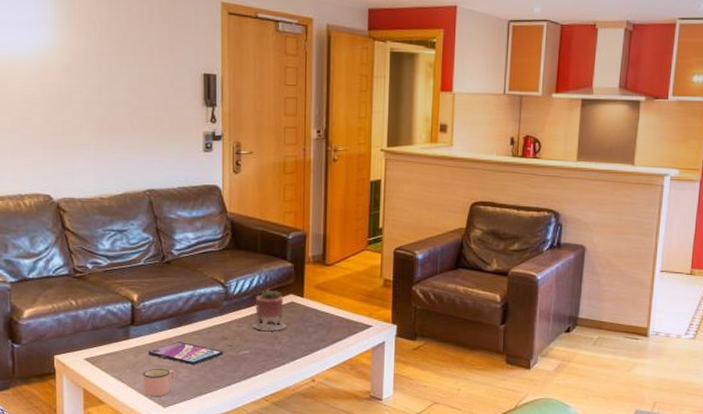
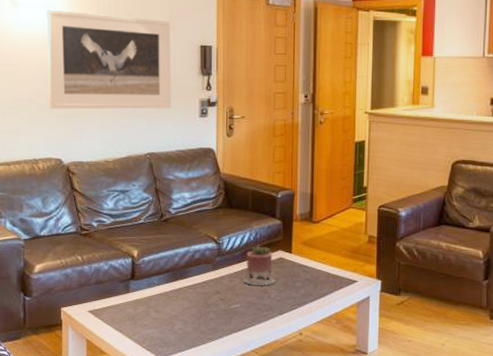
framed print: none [29,28,172,142] -> present [46,9,171,109]
mug: present [142,369,174,396] -> none [141,321,170,347]
video game case: present [148,342,223,365] -> none [147,295,216,318]

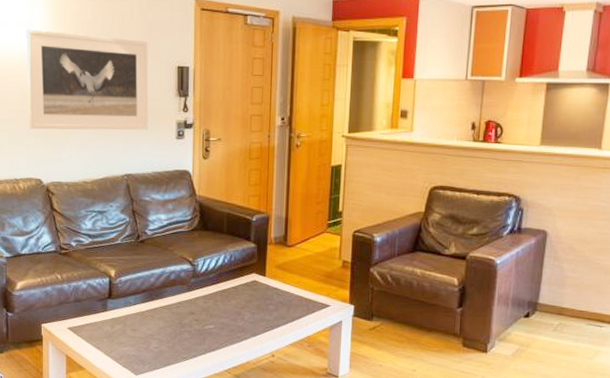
succulent planter: present [243,245,276,285] -> none [217,267,250,307]

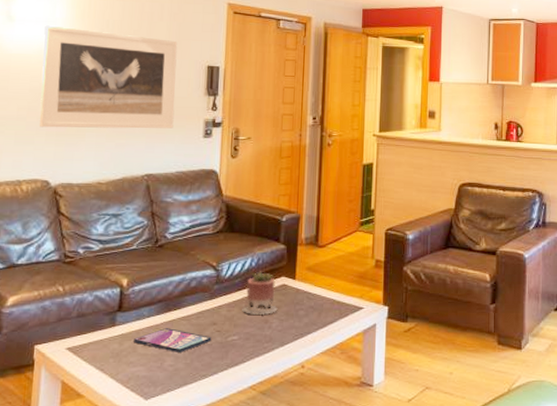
video game case: none [123,315,190,337] -> present [134,328,212,352]
succulent planter: none [217,267,250,307] -> present [242,271,278,315]

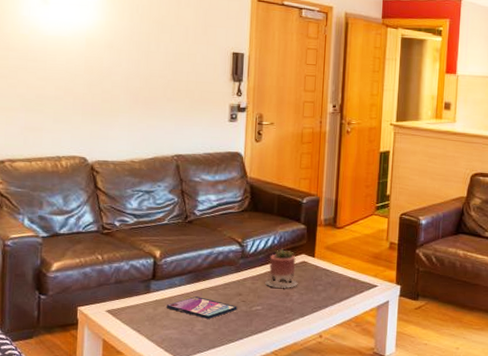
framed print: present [39,25,178,129] -> none [76,8,204,112]

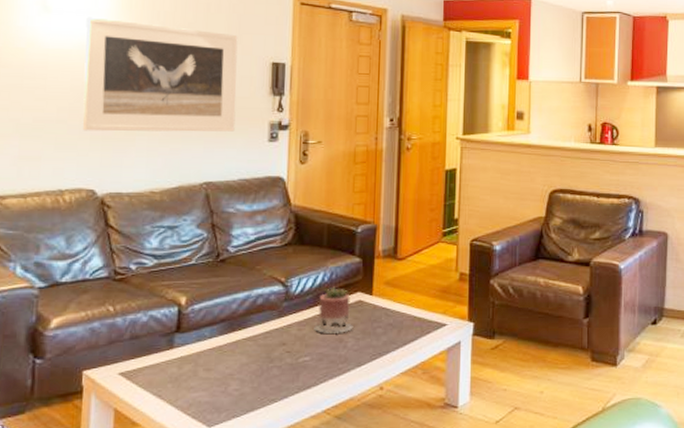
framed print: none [76,8,204,112] -> present [82,17,238,132]
video game case: present [167,296,237,319] -> none [194,349,281,376]

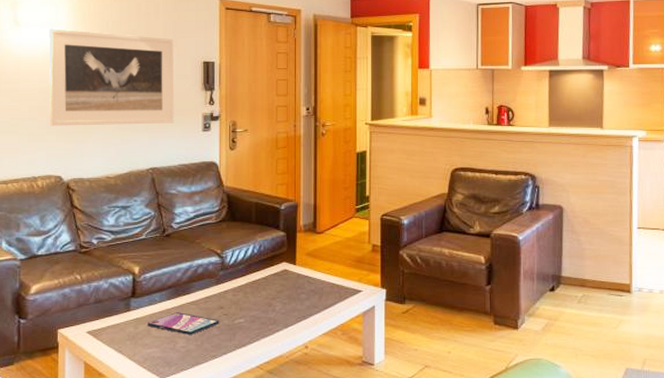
video game case: none [194,349,281,376] -> present [148,312,219,335]
succulent planter: present [314,286,354,333] -> none [247,257,280,298]

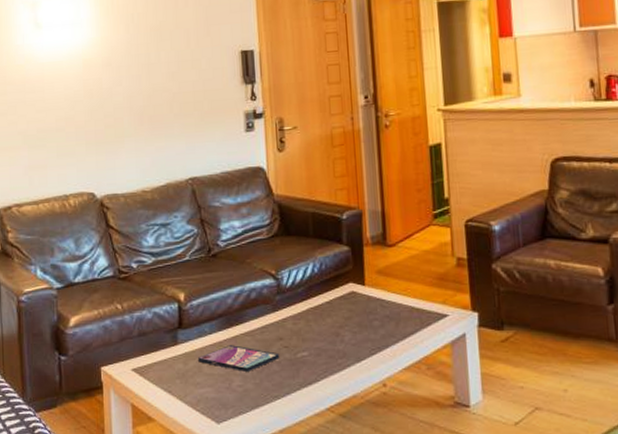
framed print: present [49,28,174,126] -> none [71,27,213,137]

